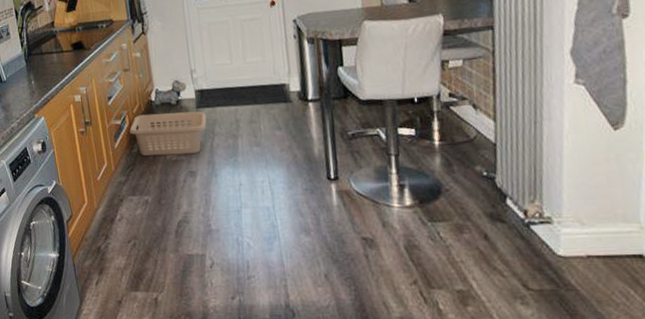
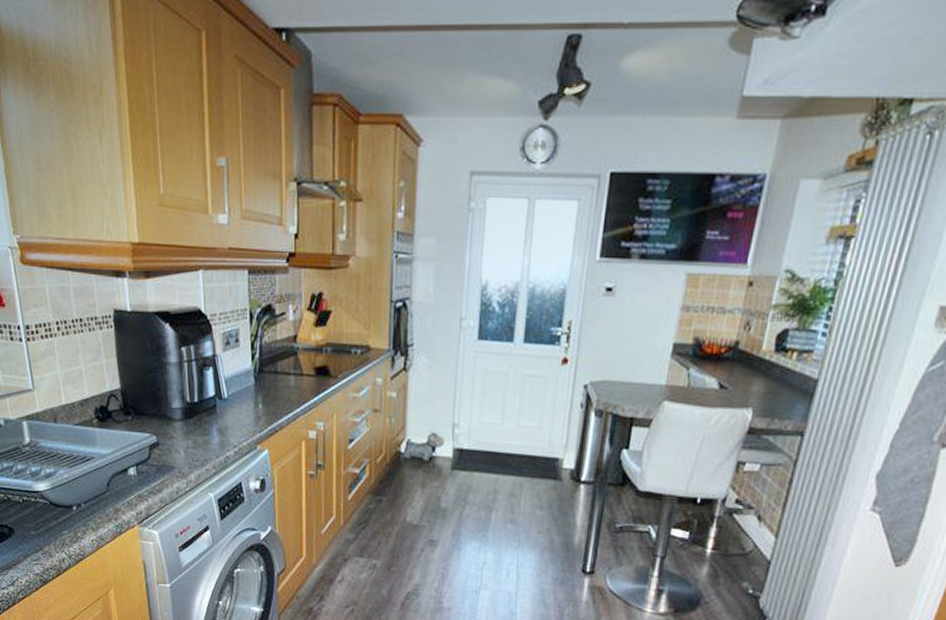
laundry basket: present [129,111,207,157] -> none [368,466,461,521]

